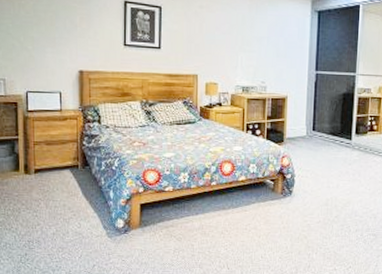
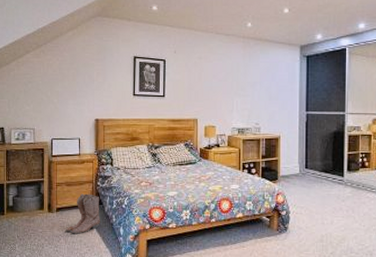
boots: none [45,153,87,198] -> present [65,193,100,234]

